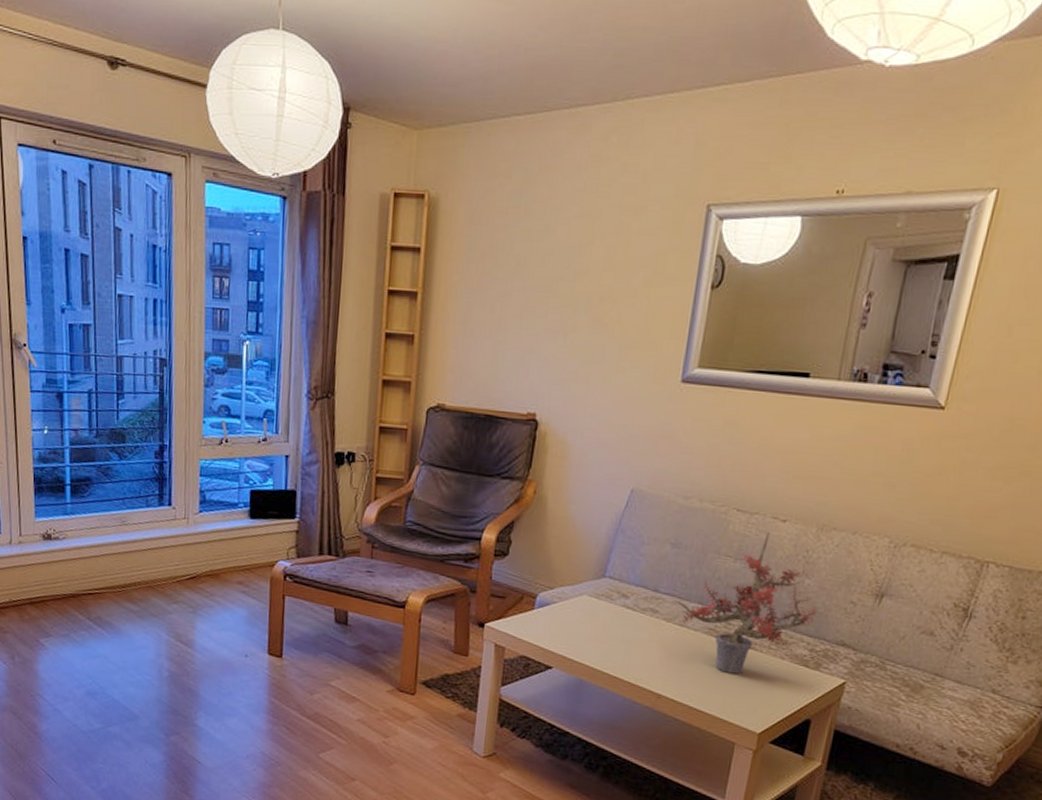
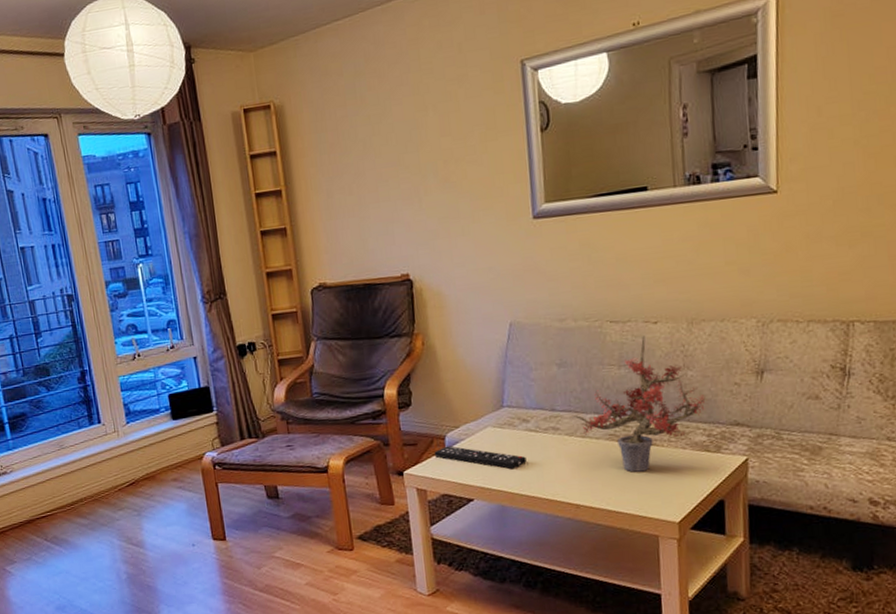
remote control: none [521,606,617,645] -> present [434,446,527,470]

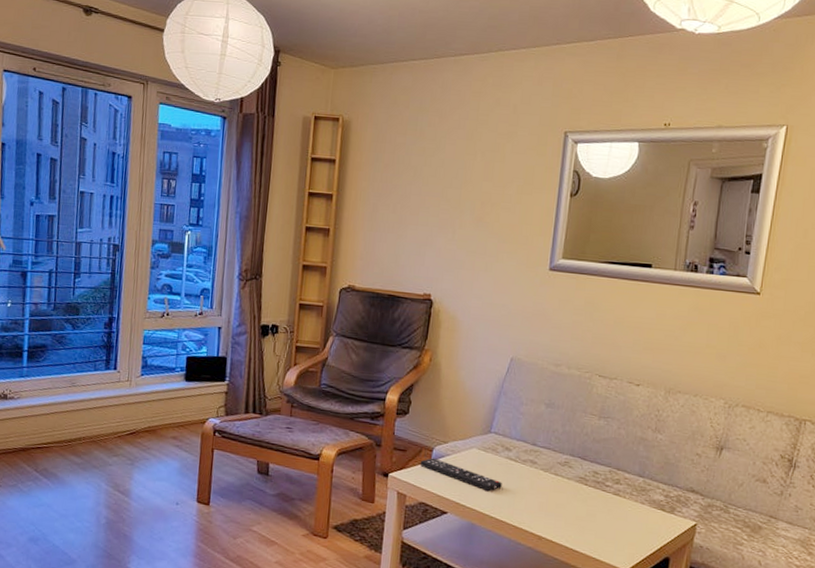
potted plant: present [569,336,708,472] -> none [547,394,670,518]

